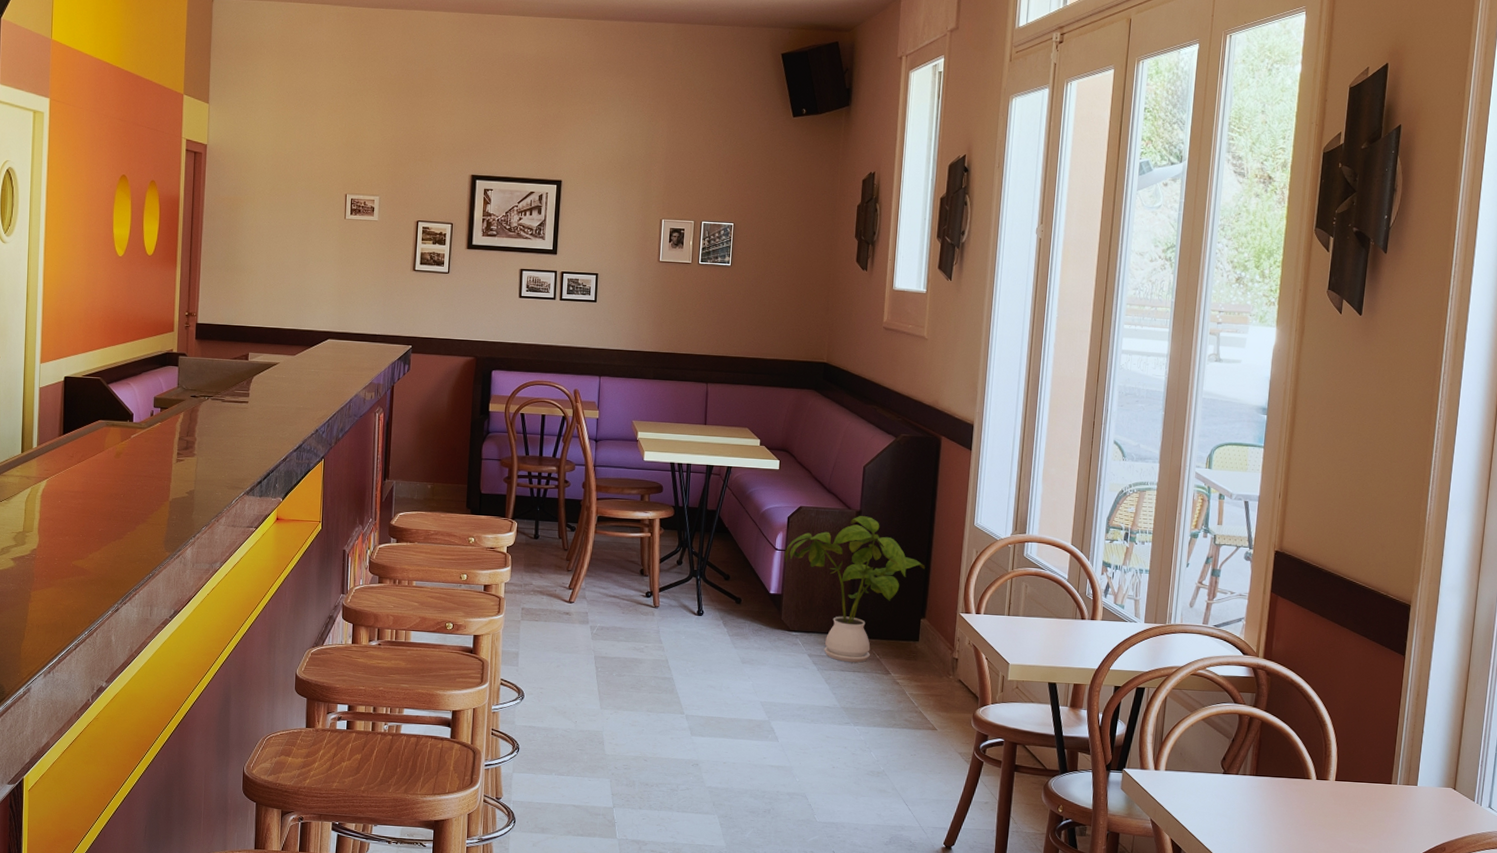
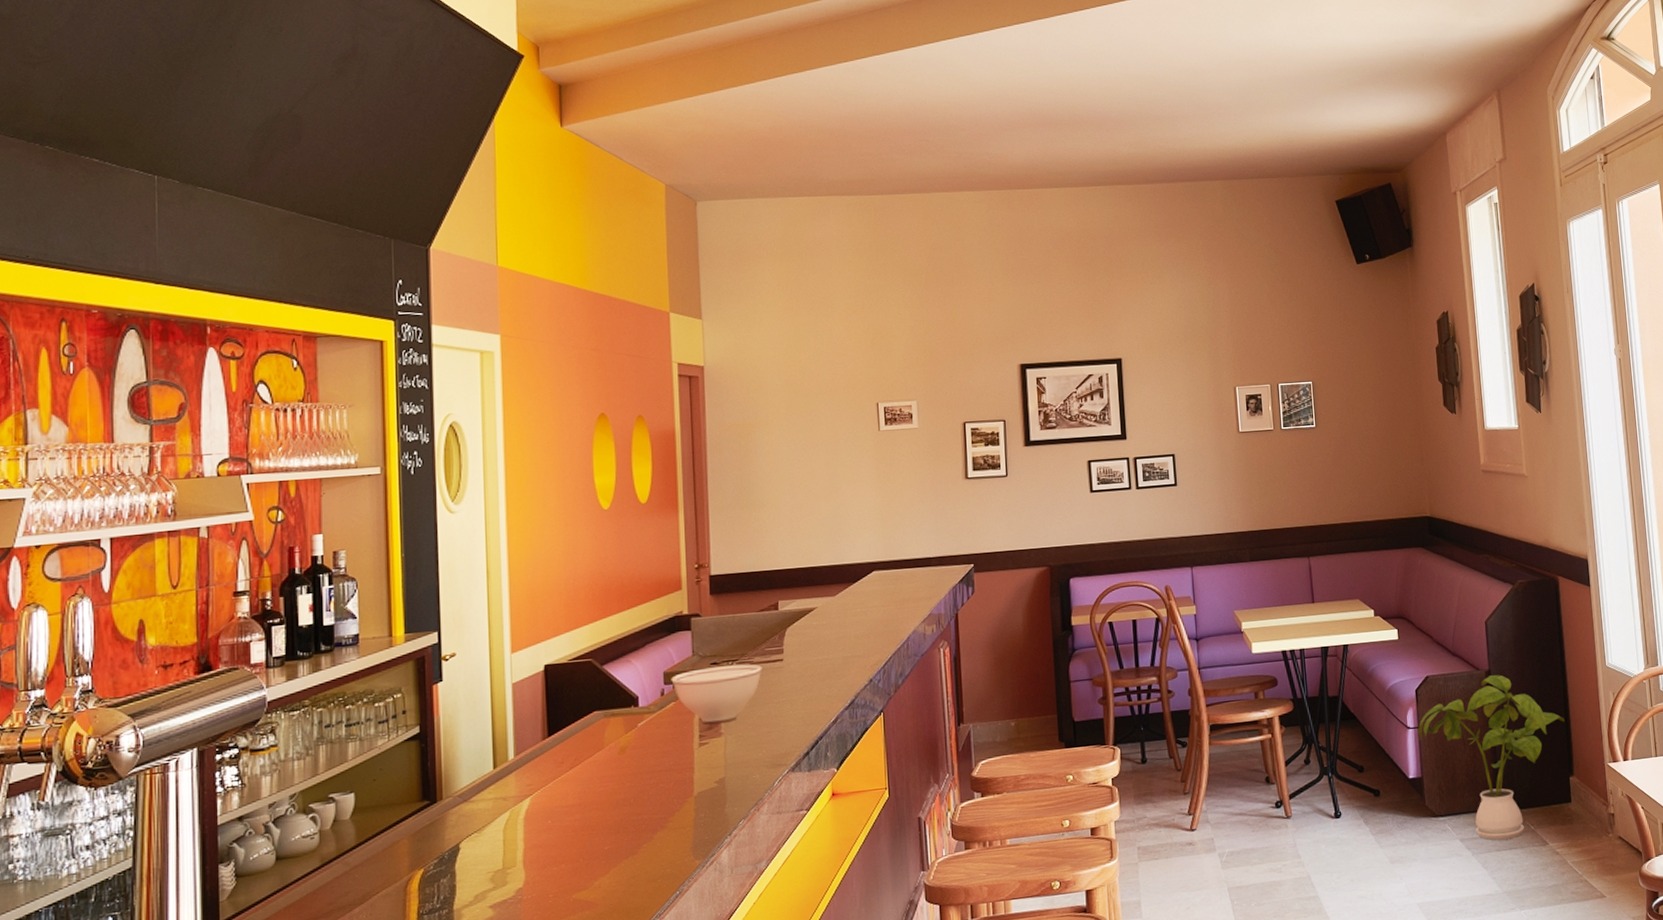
bowl: none [159,399,231,447] -> present [671,664,762,726]

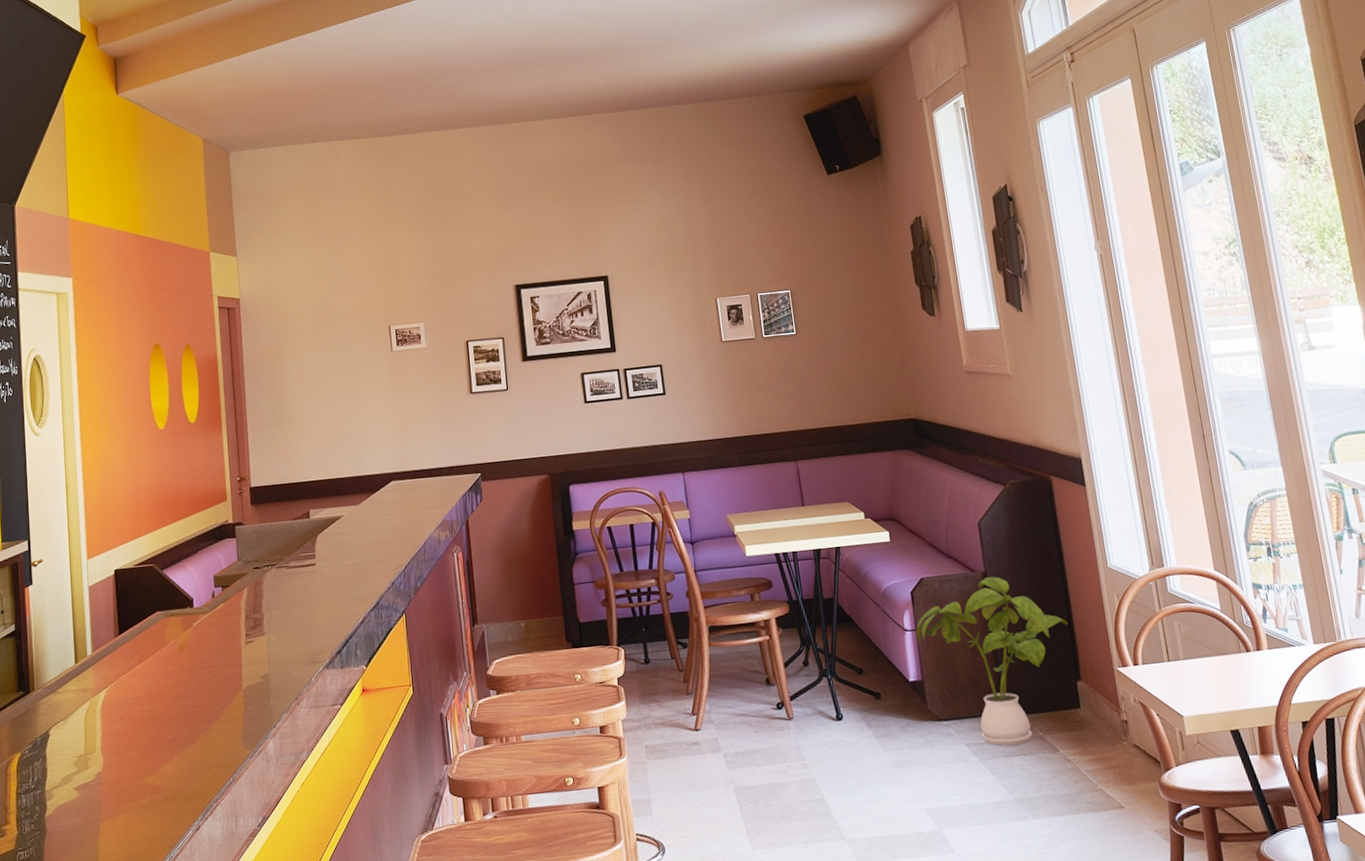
bowl: present [671,664,762,726] -> none [220,568,298,625]

